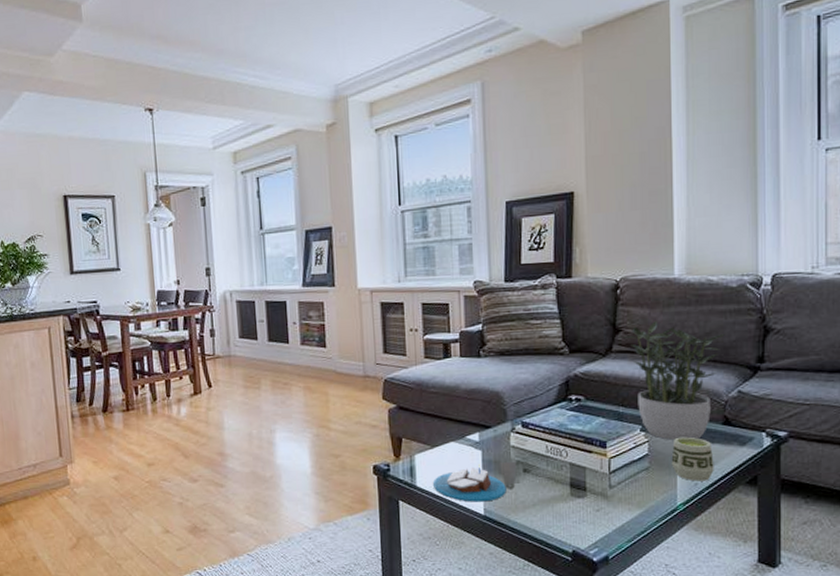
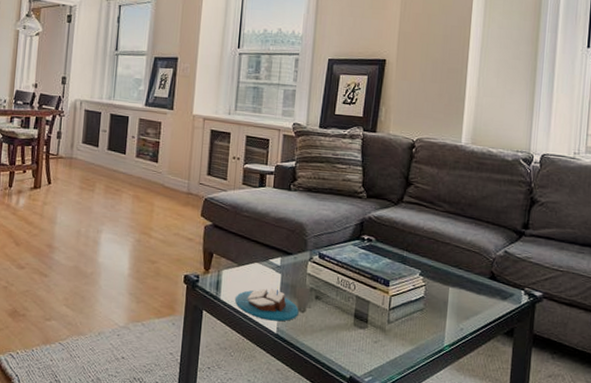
potted plant: present [620,321,725,440] -> none [411,180,498,289]
cup: present [671,436,714,482] -> none [442,285,479,328]

